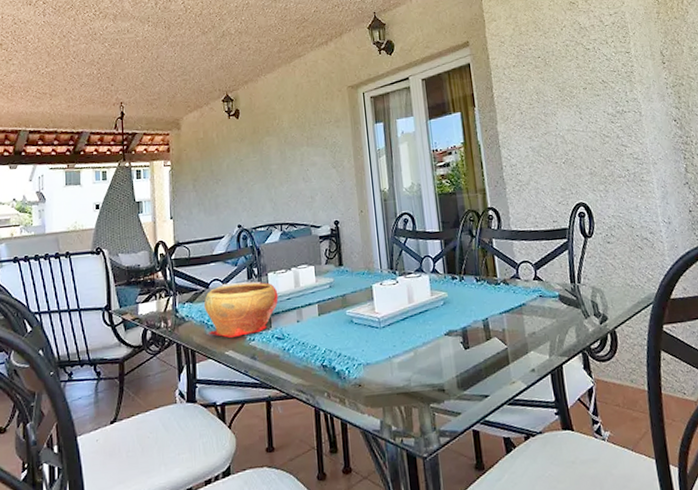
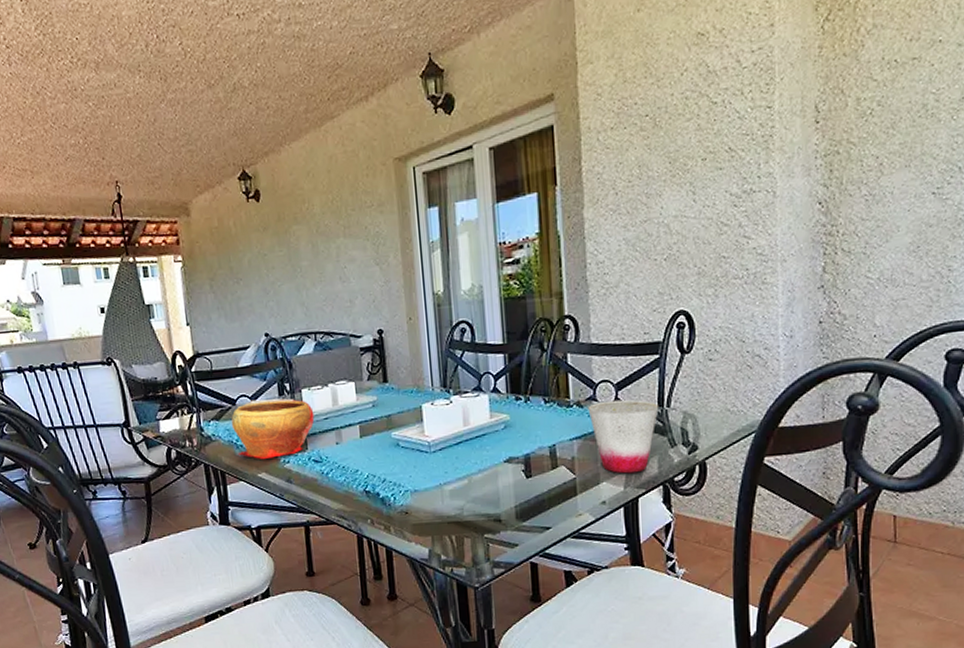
cup: none [512,277,572,343] -> present [587,399,659,474]

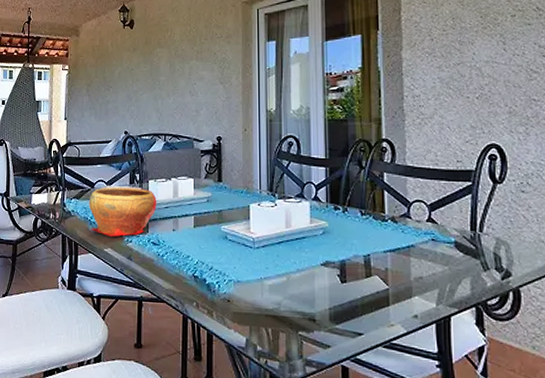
cup: present [587,399,659,474] -> none [402,219,472,292]

